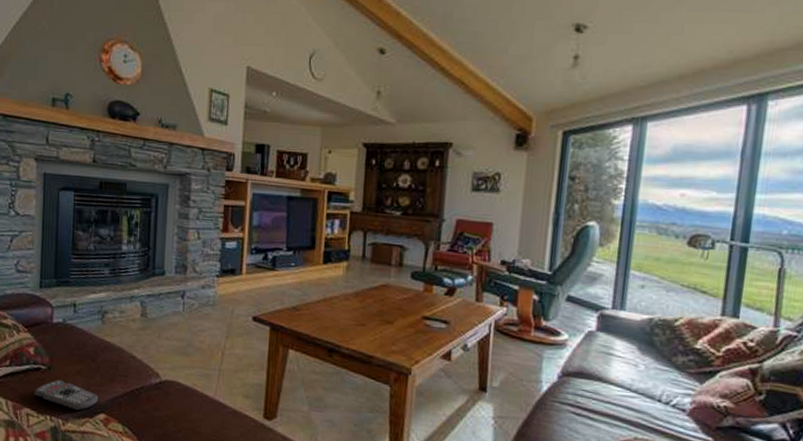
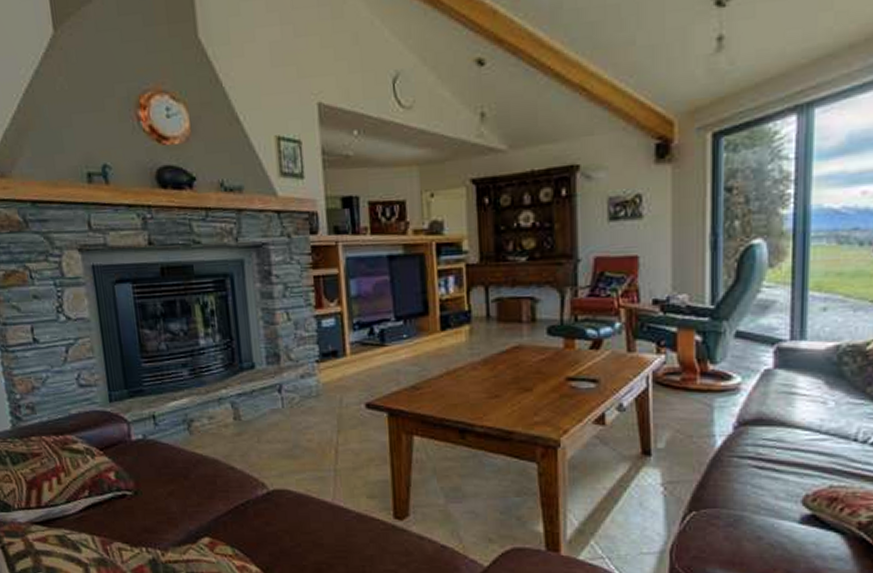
remote control: present [34,379,98,411] -> none [122,505,198,537]

